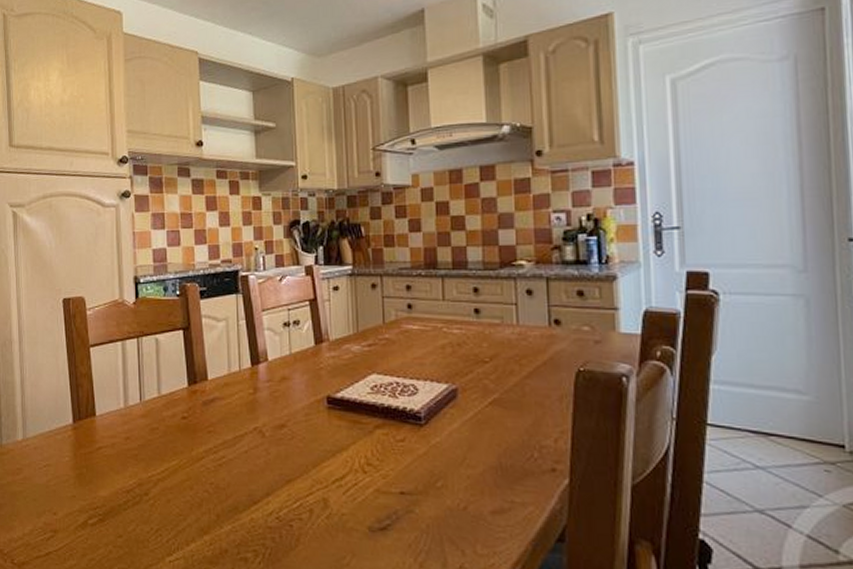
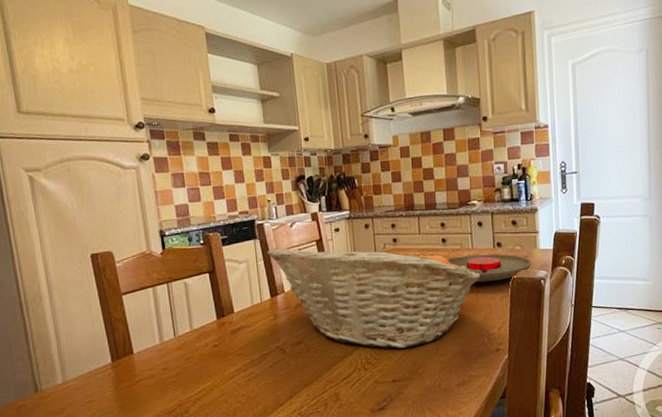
fruit basket: none [251,306,529,450] -> present [267,243,481,348]
plate: none [481,334,608,373] -> present [447,254,532,283]

